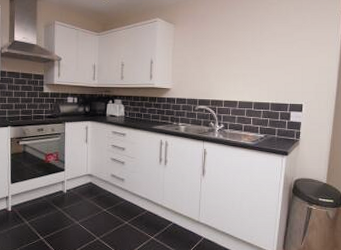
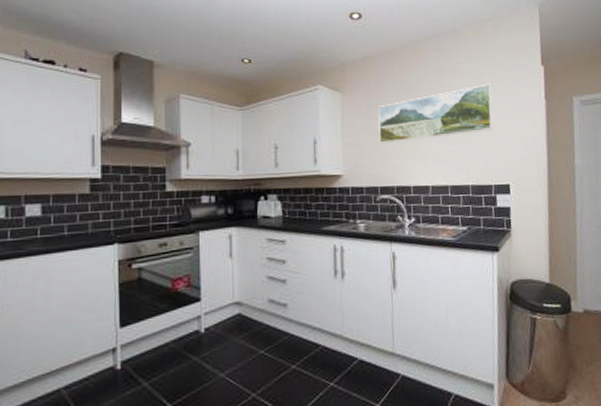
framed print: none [201,22,297,67] -> present [378,83,493,144]

